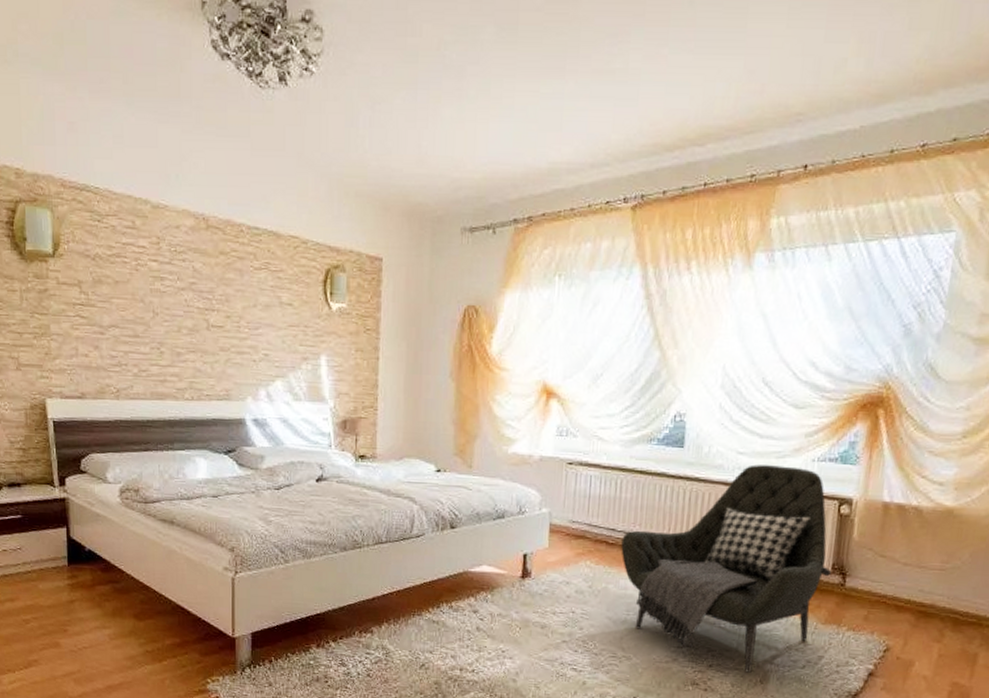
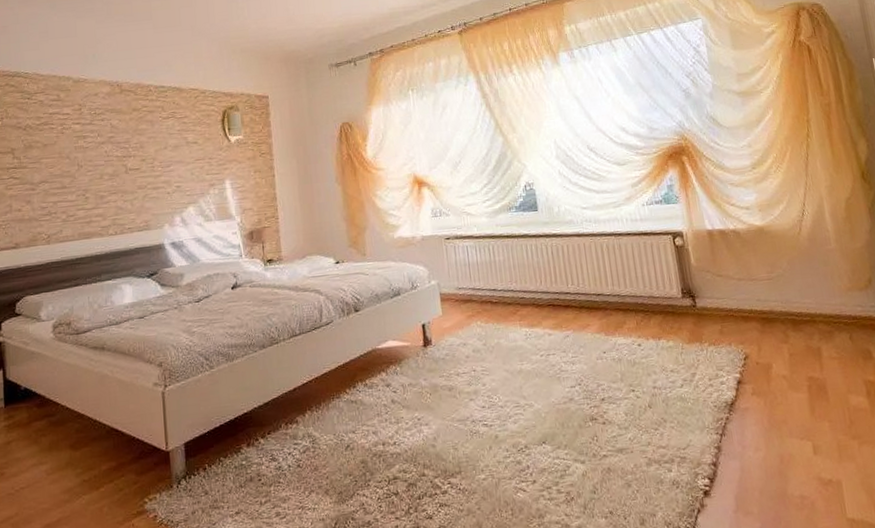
armchair: present [621,464,832,673] -> none [503,212,683,400]

